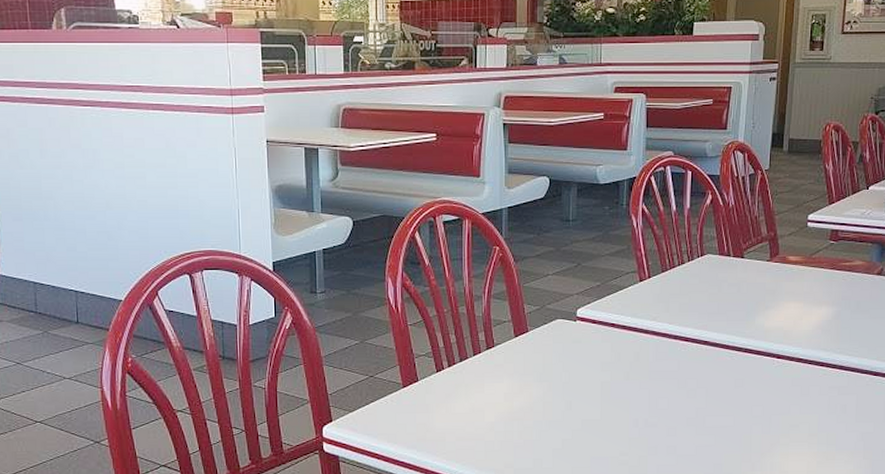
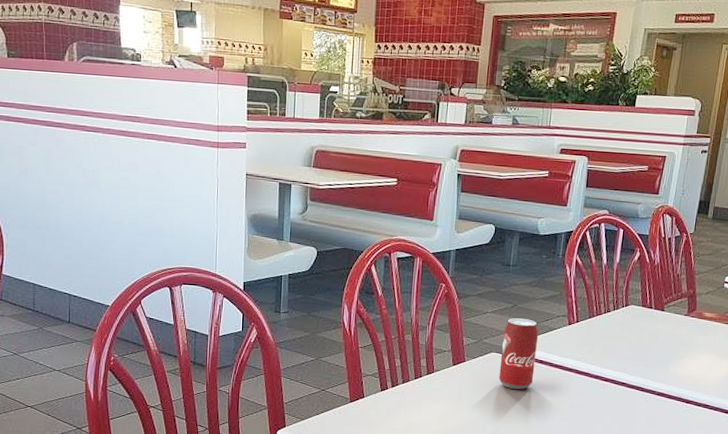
soda can: none [567,279,608,359] -> present [499,318,539,390]

